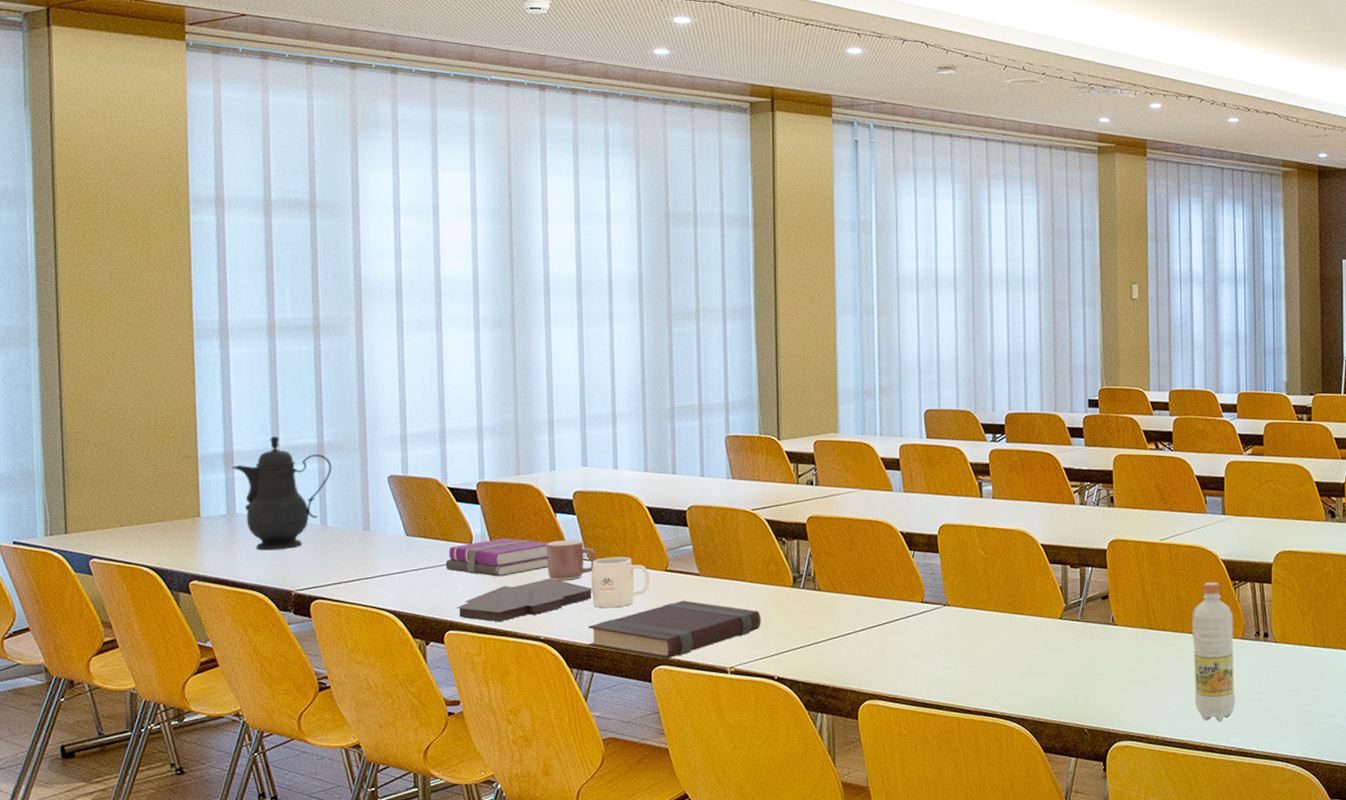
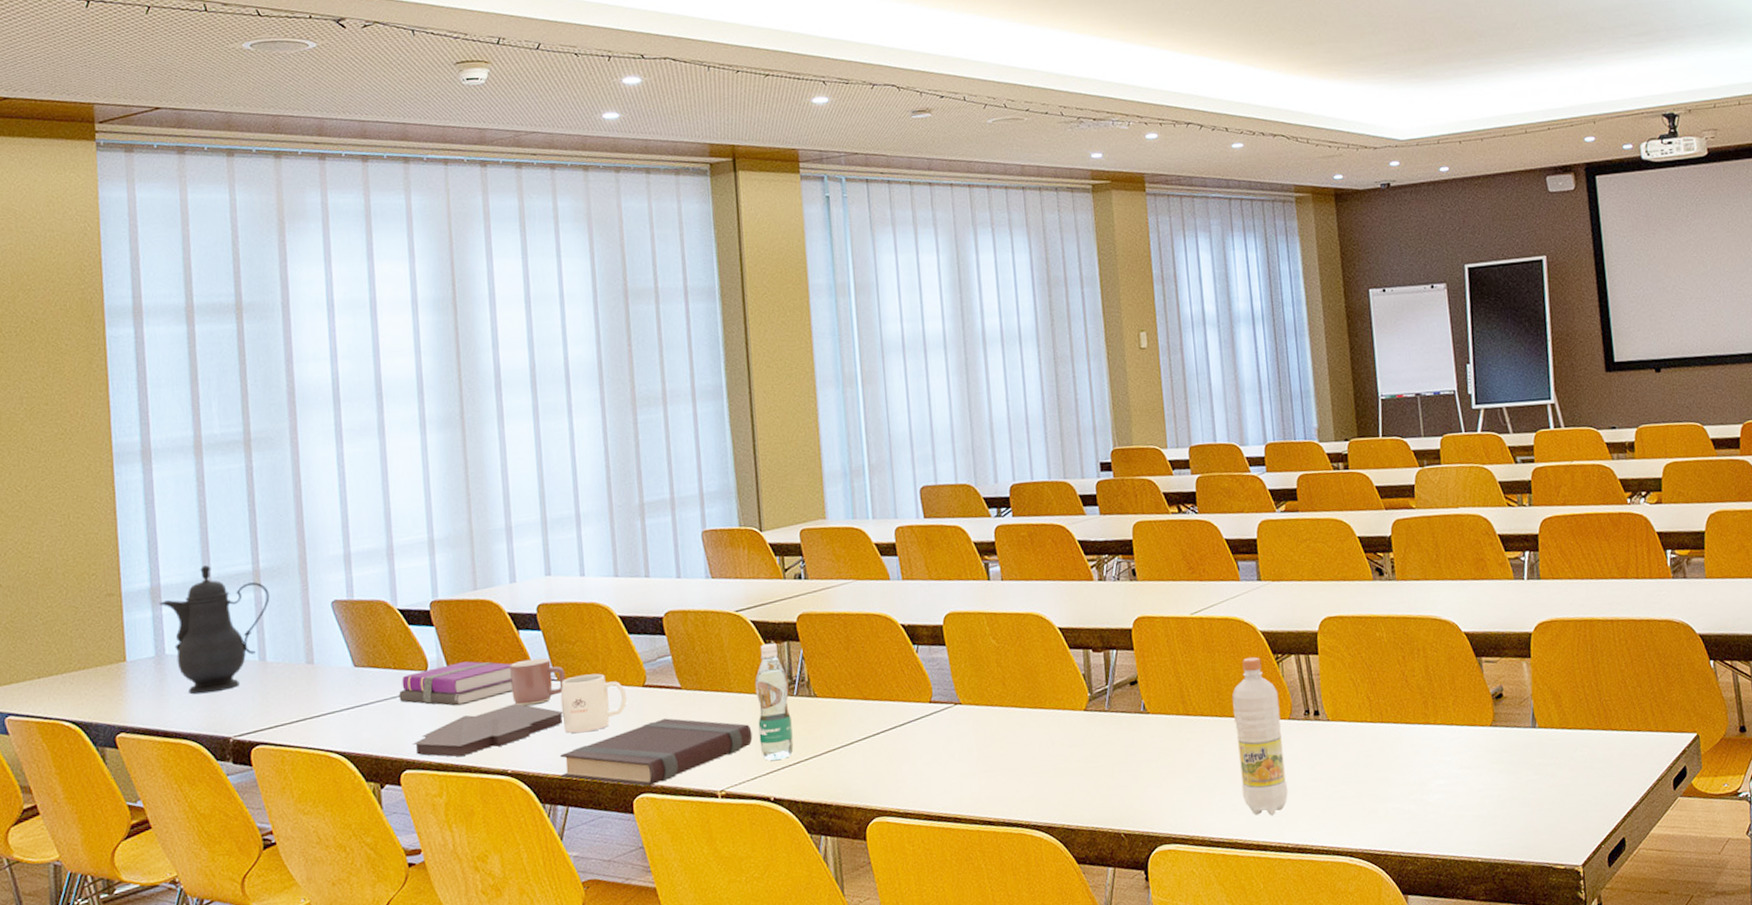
bottle: none [766,540,798,644] -> present [754,643,794,761]

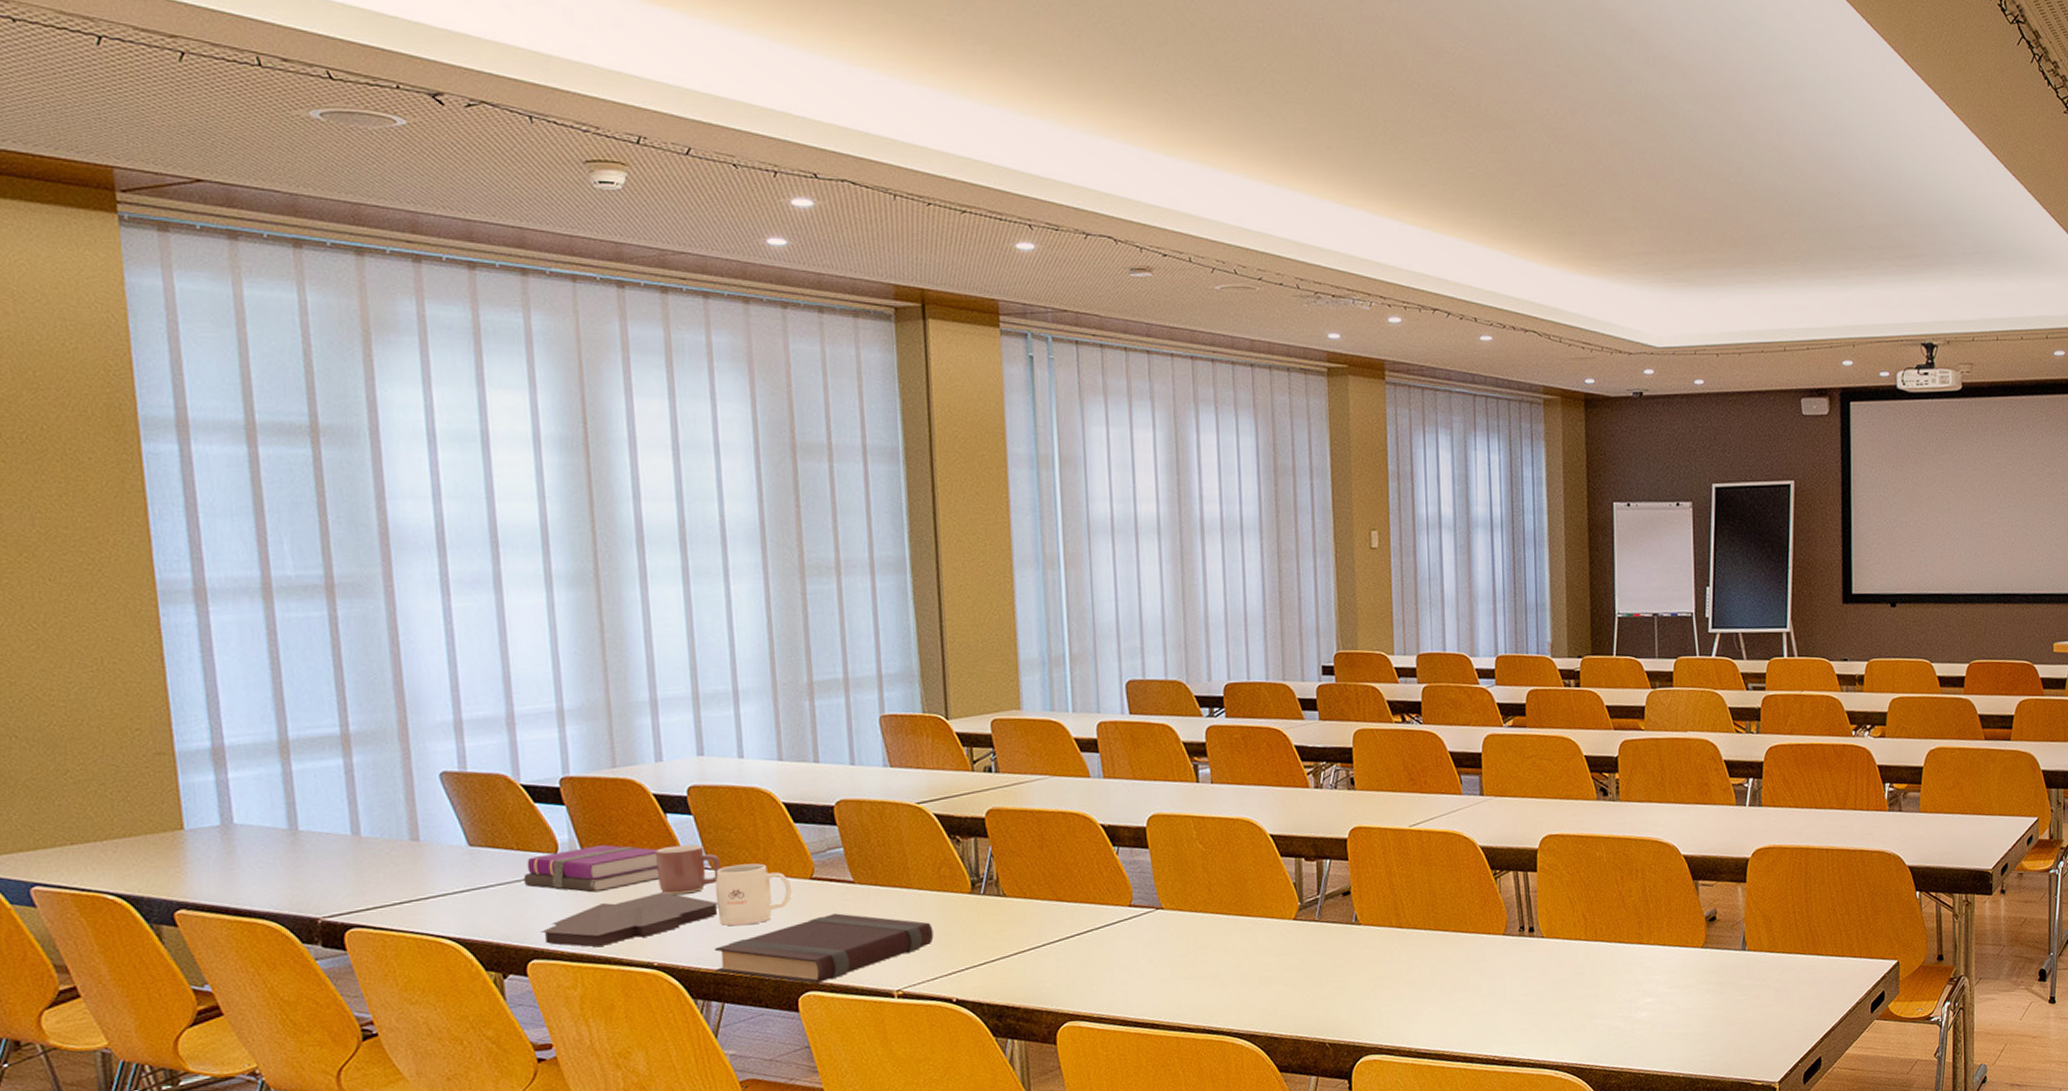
coffeepot: present [159,565,270,694] -> none [223,725,363,869]
bottle: present [754,643,794,761] -> none [937,838,979,961]
beverage bottle: present [1232,656,1288,815] -> none [1447,871,1498,1028]

